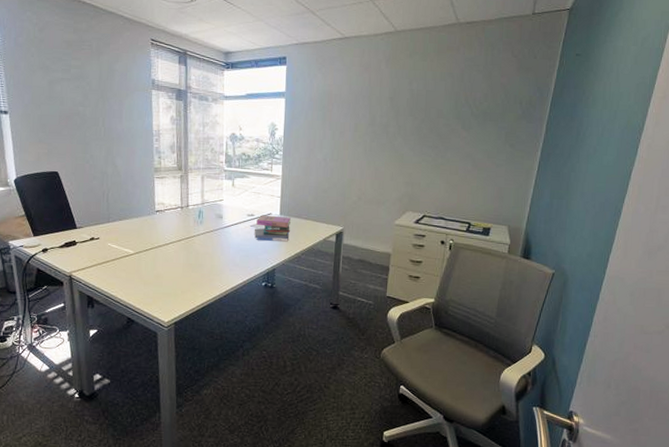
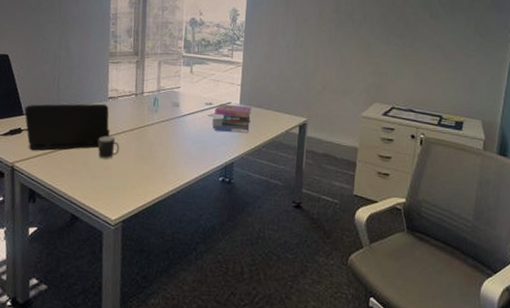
laptop: none [77,216,159,262] -> present [24,103,110,151]
mug: none [148,246,169,269] -> present [97,135,120,160]

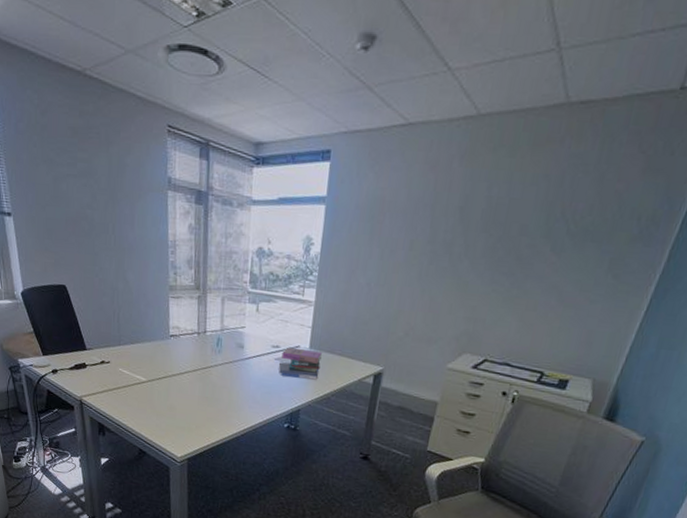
laptop: present [24,103,110,151] -> none [87,339,173,388]
mug: present [97,135,120,160] -> none [161,375,183,399]

